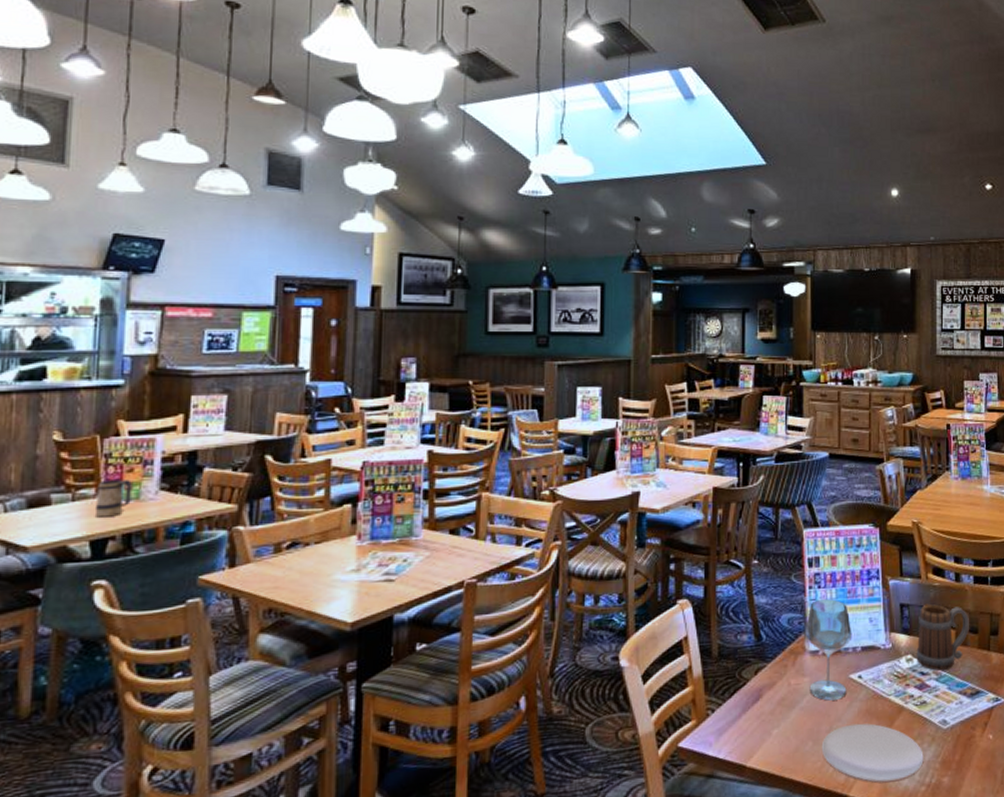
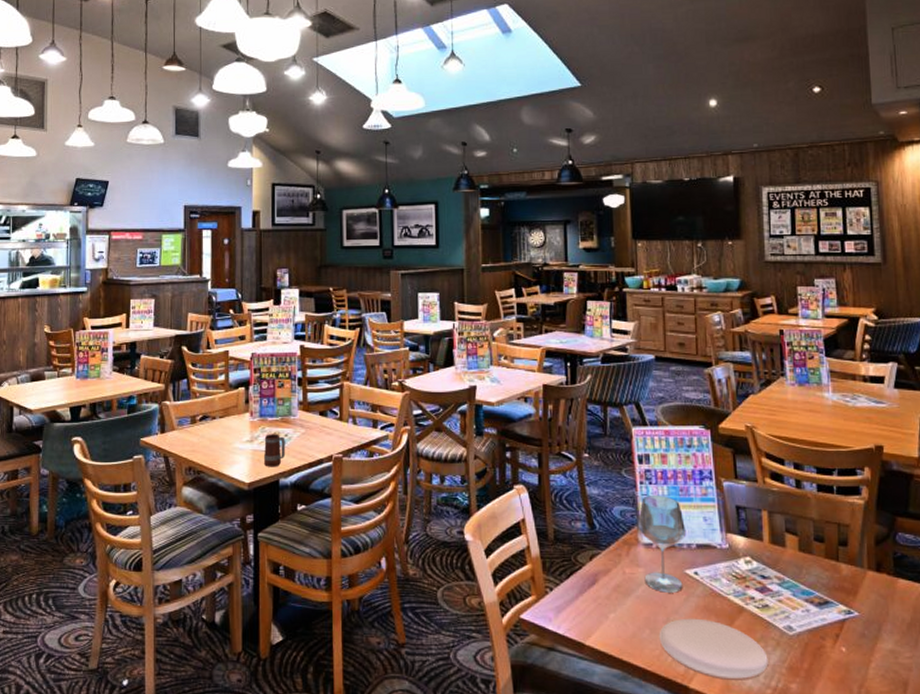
beer mug: present [94,480,132,518] -> none [72,363,95,390]
beer mug: none [373,559,404,601] -> present [263,434,286,467]
beer mug: present [916,604,969,671] -> none [755,509,814,576]

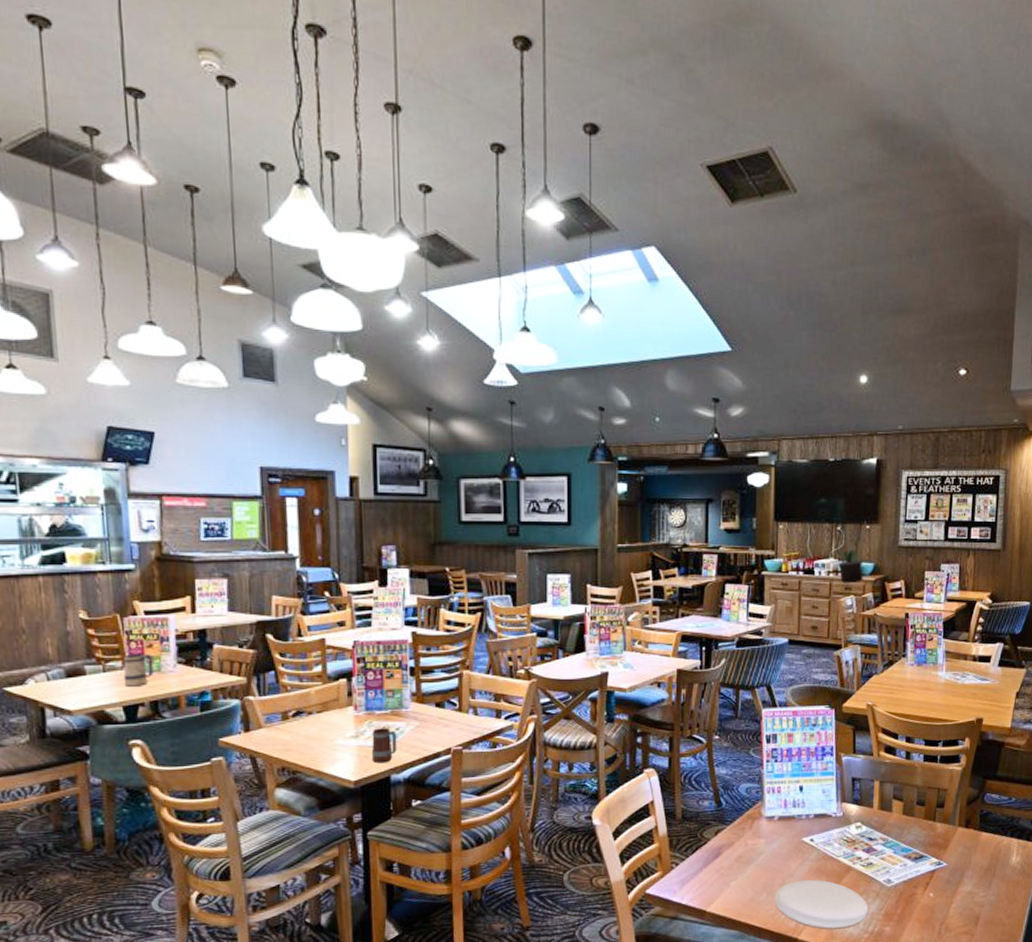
beer mug: none [72,363,95,390] -> present [123,654,154,687]
wine glass: present [638,496,687,593] -> none [762,772,806,859]
planter: none [698,261,730,300] -> present [836,545,863,583]

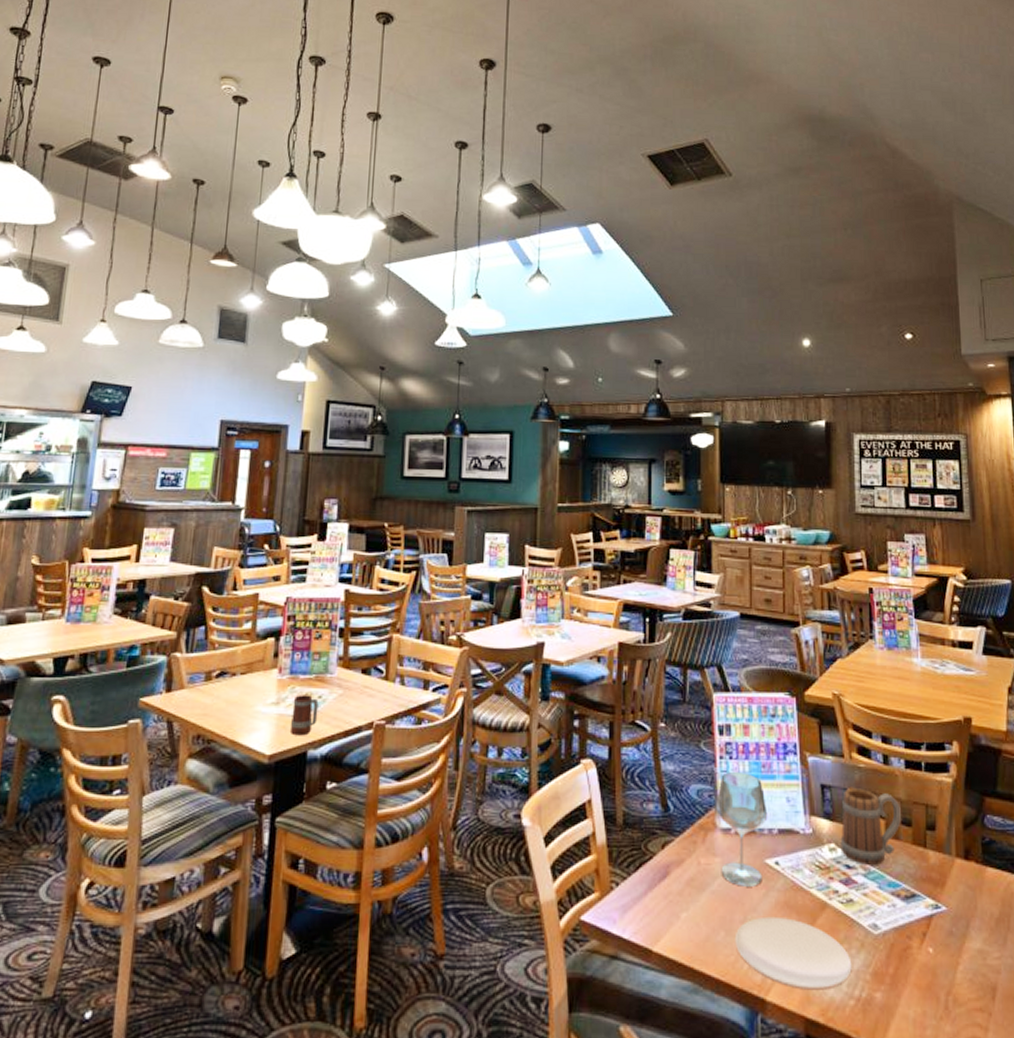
beer mug: present [123,654,154,687] -> none [59,603,91,637]
wine glass: none [762,772,806,859] -> present [716,772,768,887]
planter: present [836,545,863,583] -> none [788,510,819,553]
beer mug: none [865,779,917,837] -> present [840,788,901,865]

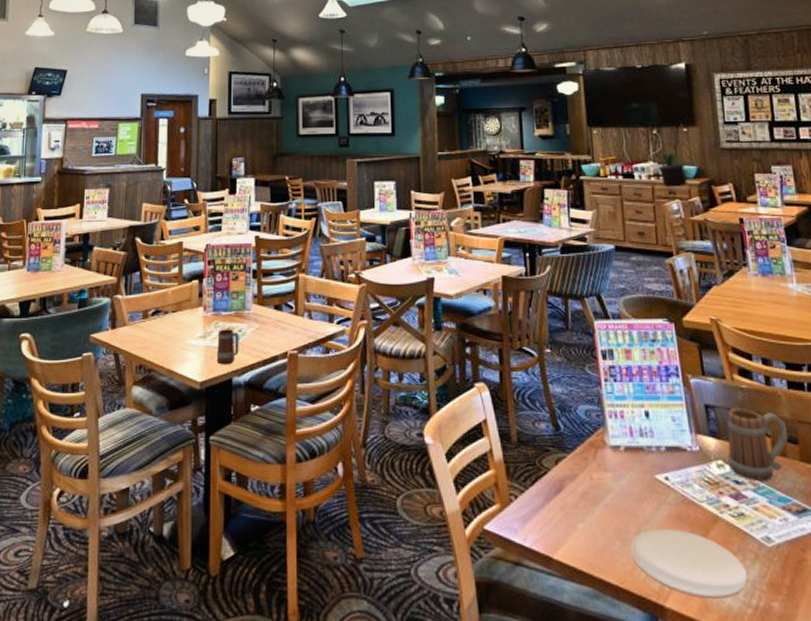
wine glass: present [716,772,768,887] -> none [604,394,655,500]
planter: none [788,510,819,553] -> present [654,148,687,187]

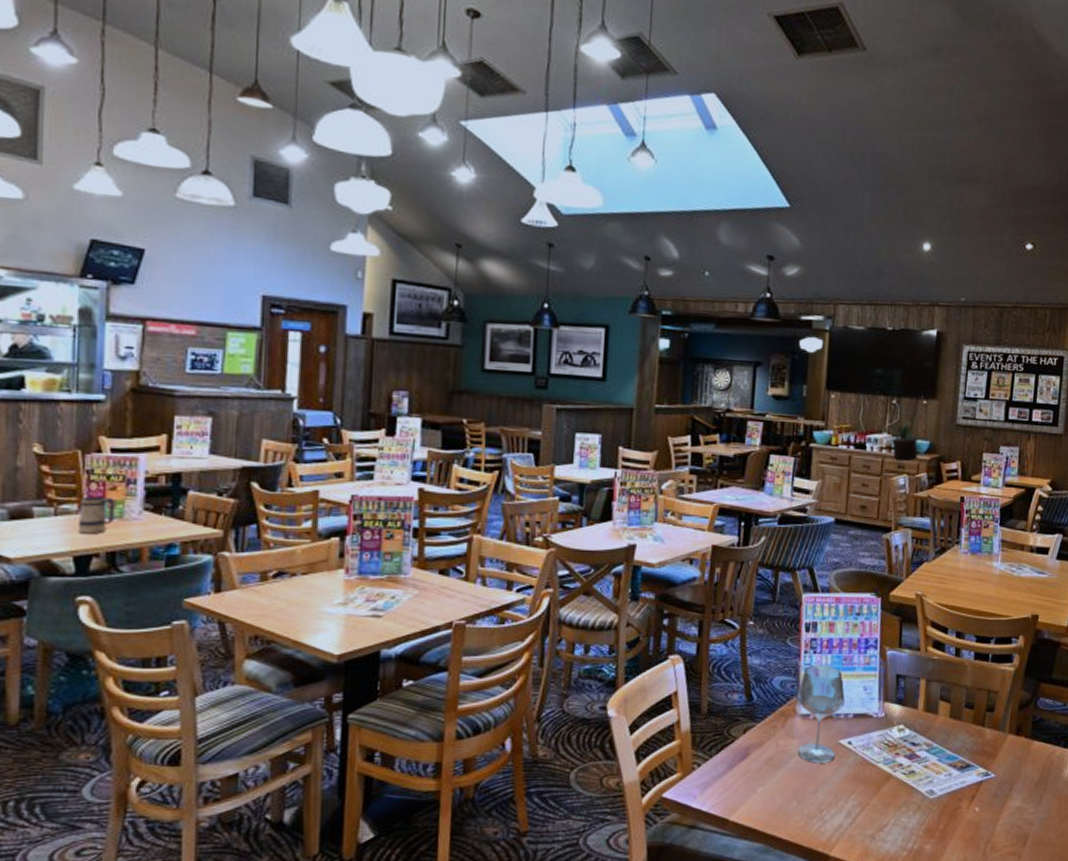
beer mug: none [22,255,46,284] -> present [77,497,115,534]
beer mug: present [216,329,239,365] -> none [360,595,392,636]
wine glass: none [604,394,655,500] -> present [797,665,846,763]
plate: present [630,528,748,599] -> none [805,787,908,846]
beer mug: present [727,408,787,481] -> none [908,677,966,742]

